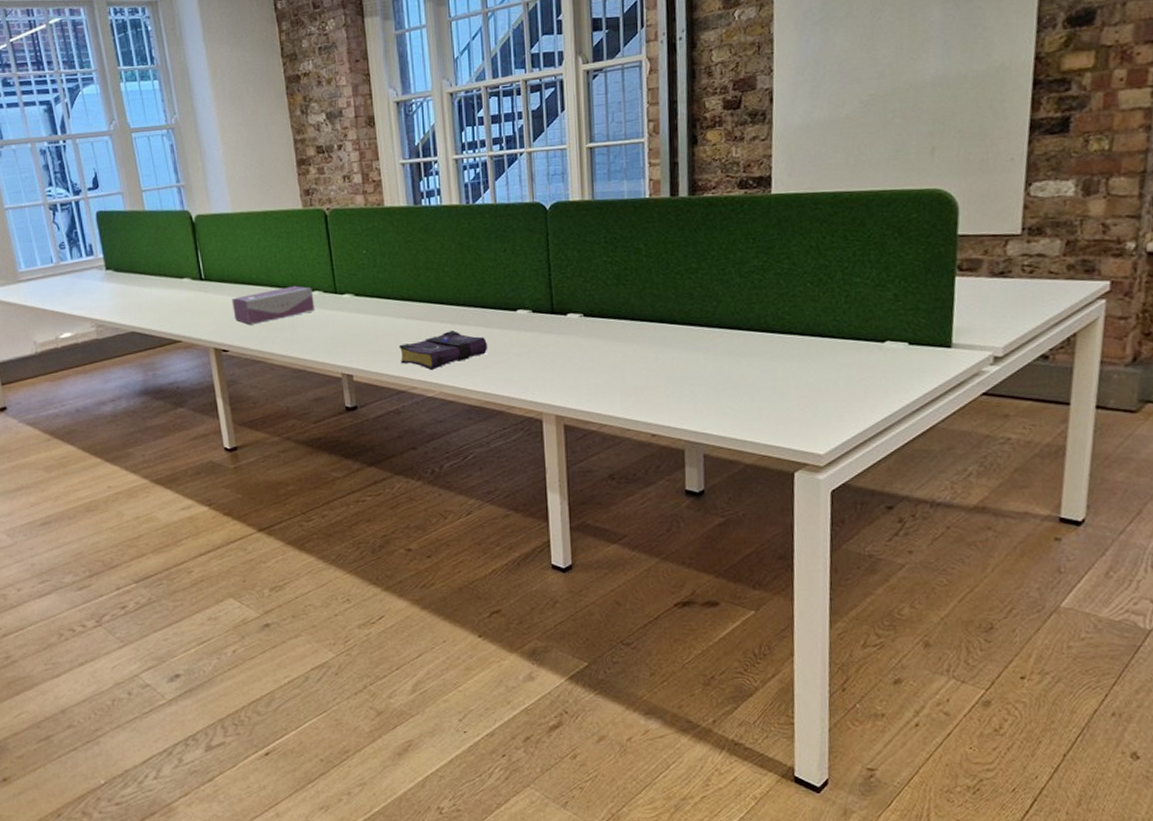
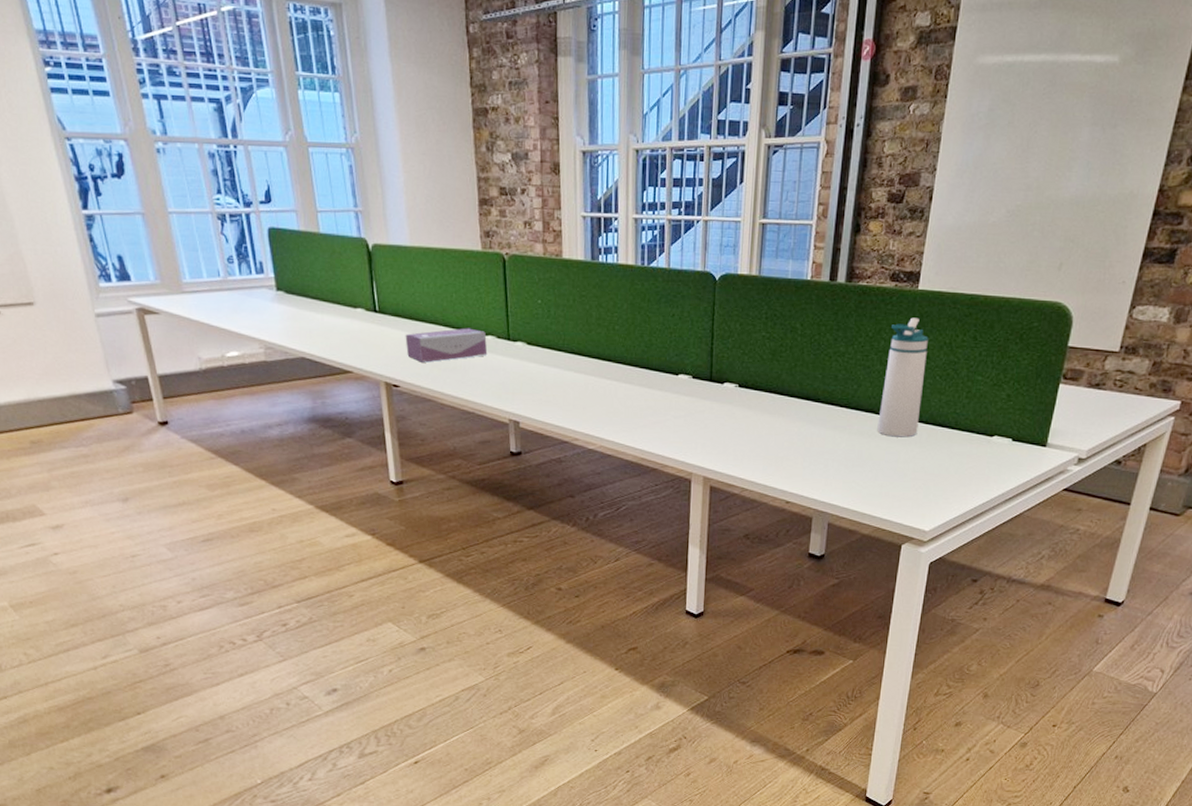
book: present [399,331,488,370] -> none [565,388,649,423]
water bottle: none [746,223,794,354] -> present [877,317,928,438]

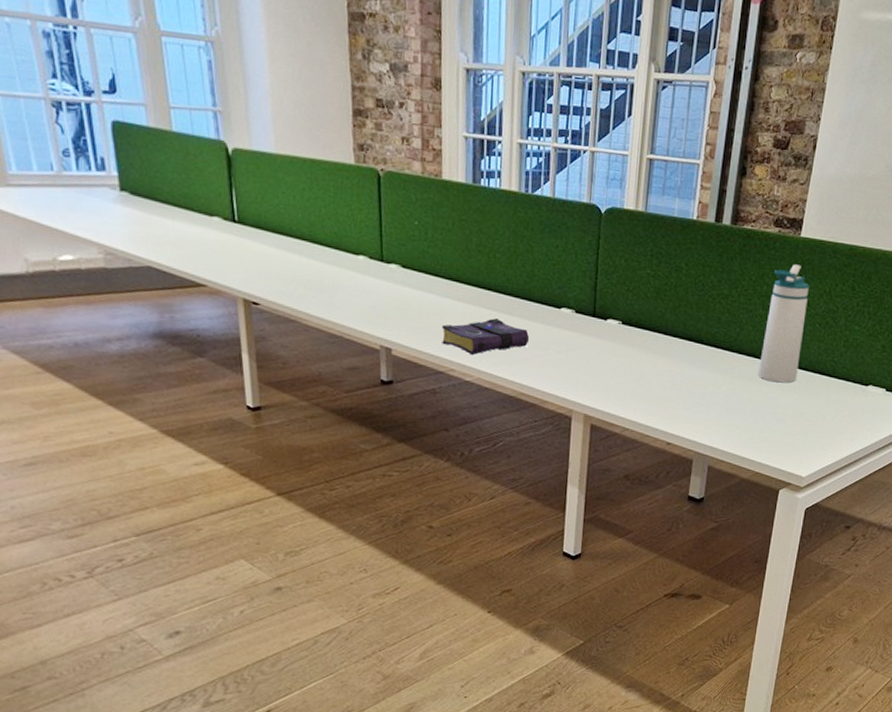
tissue box: present [405,328,488,363] -> none [267,245,359,280]
book: none [565,388,649,423] -> present [441,318,530,355]

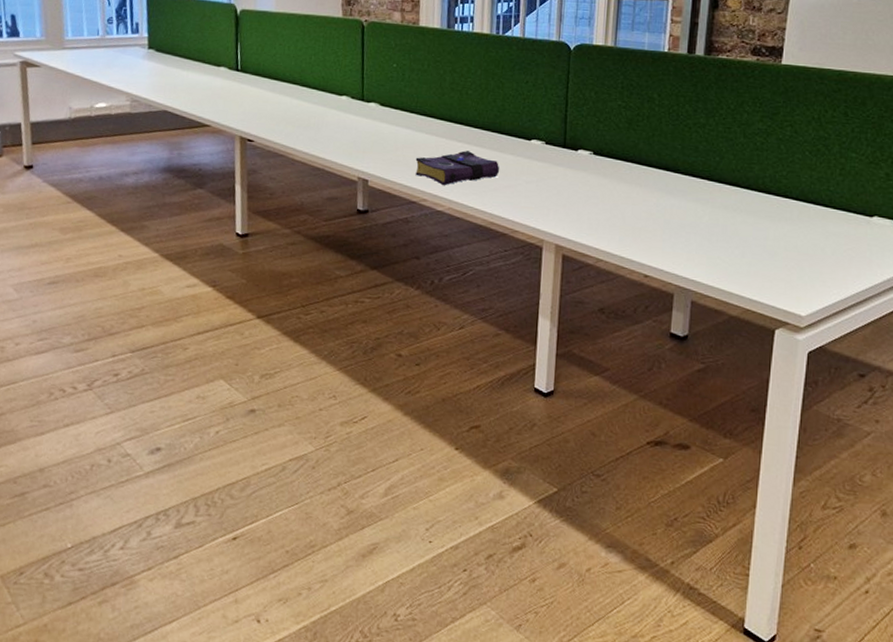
water bottle: present [758,264,809,383] -> none [743,91,795,214]

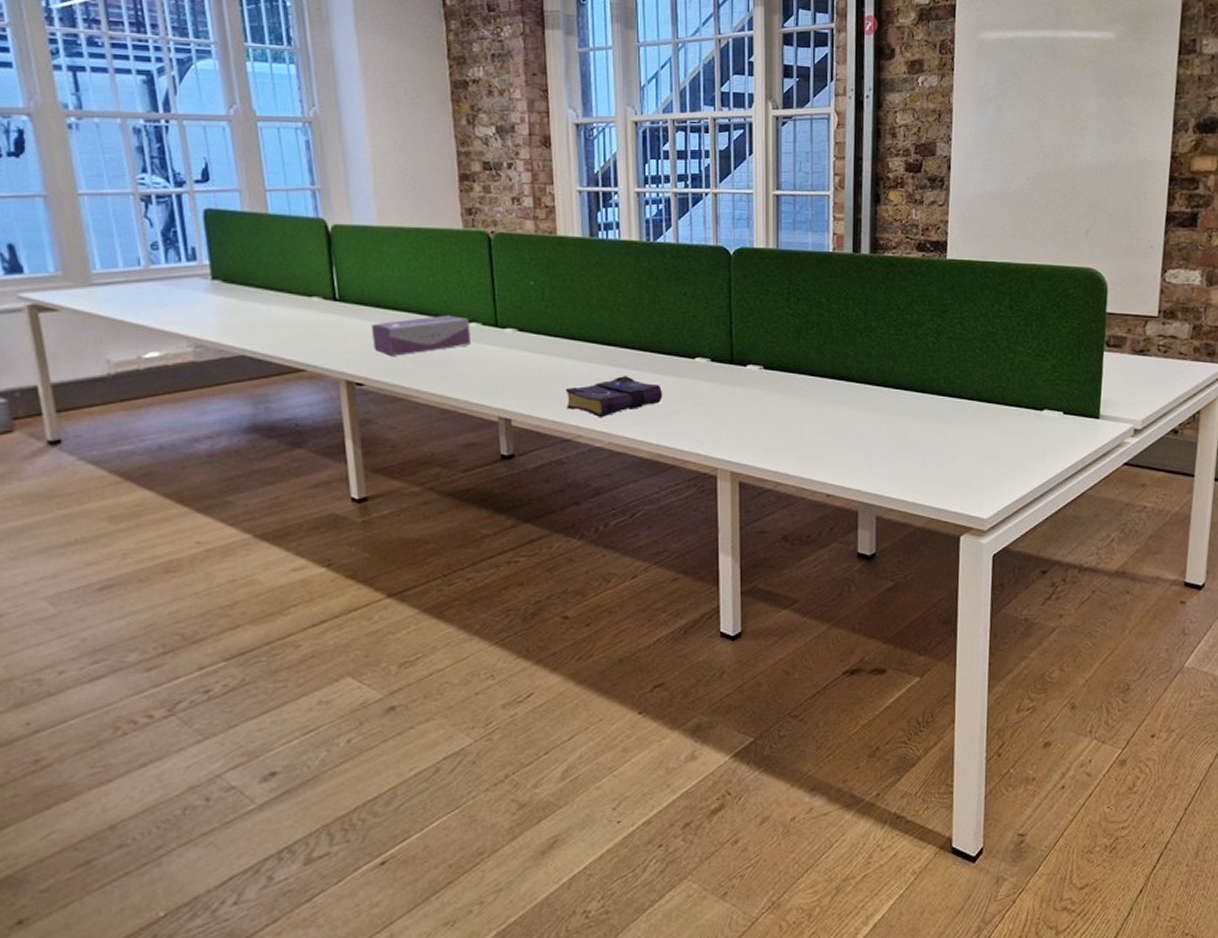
tissue box: none [263,88,342,120] -> present [371,315,472,356]

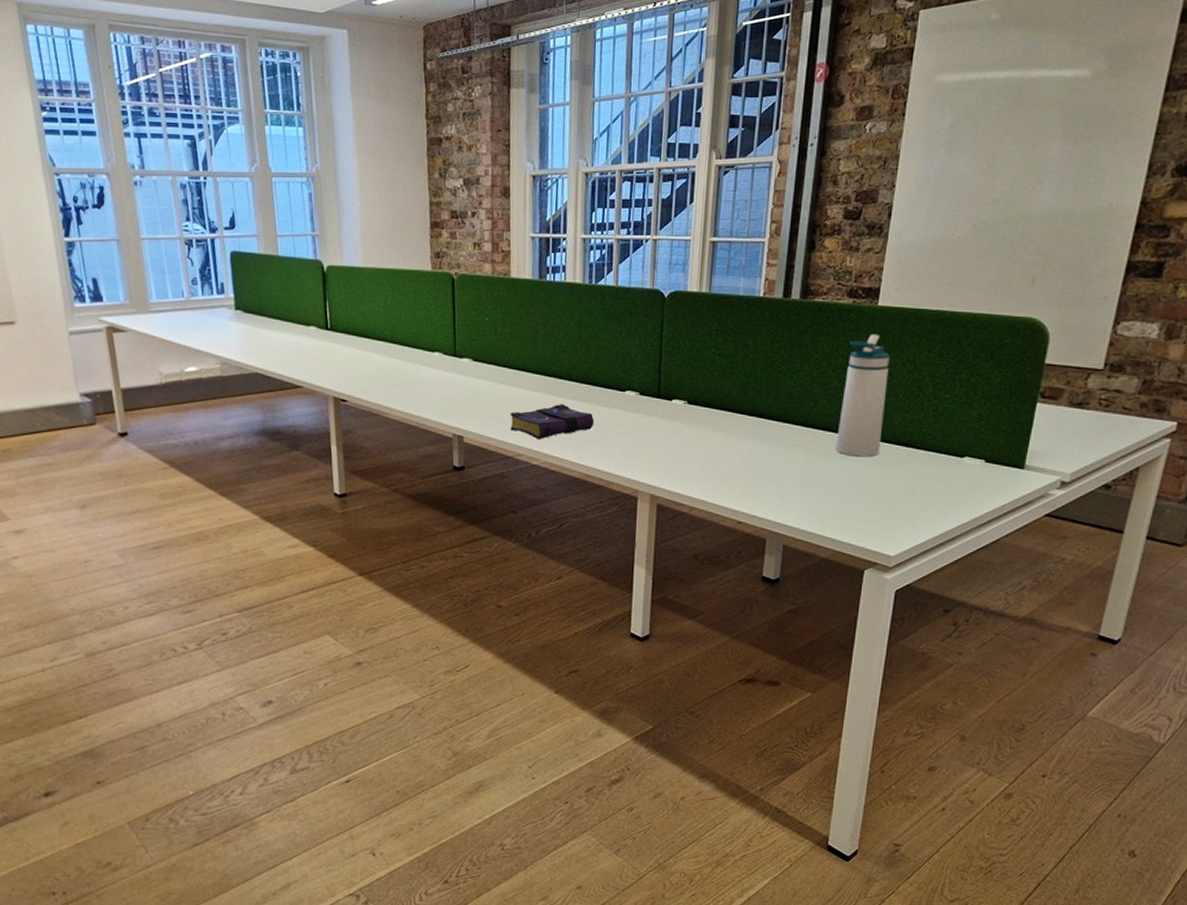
tissue box: present [371,315,472,356] -> none [354,344,434,378]
water bottle: none [919,288,964,416] -> present [835,334,890,457]

